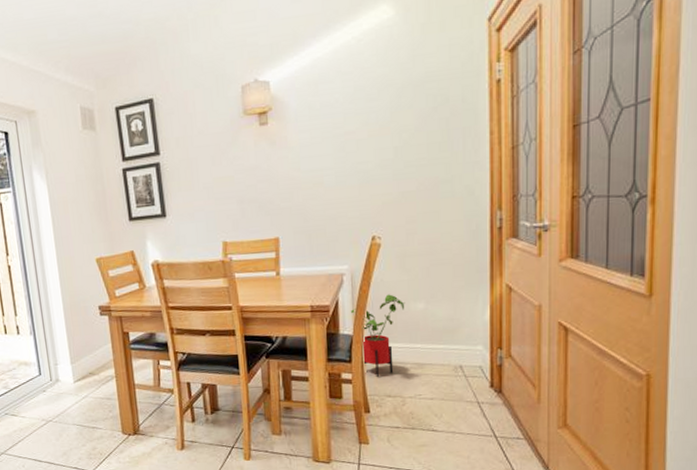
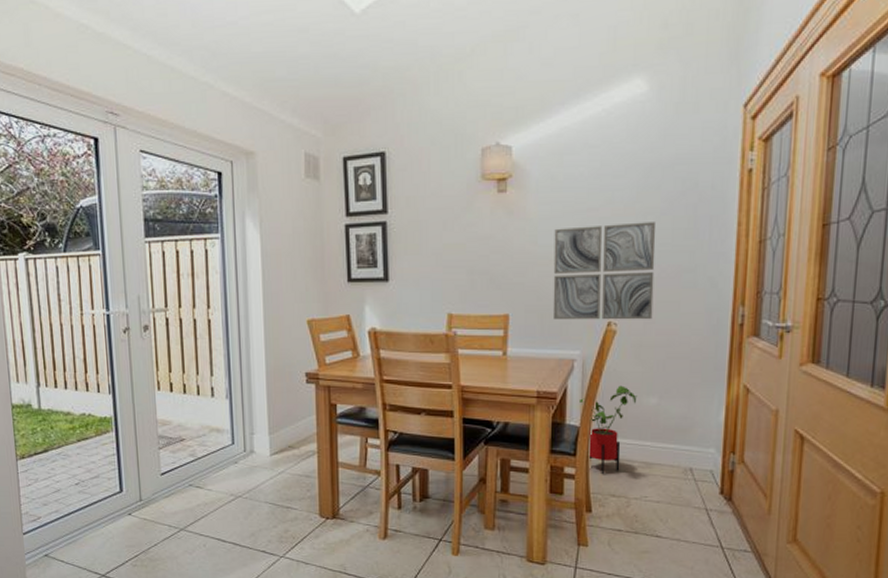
wall art: none [315,139,414,238] -> present [552,222,656,320]

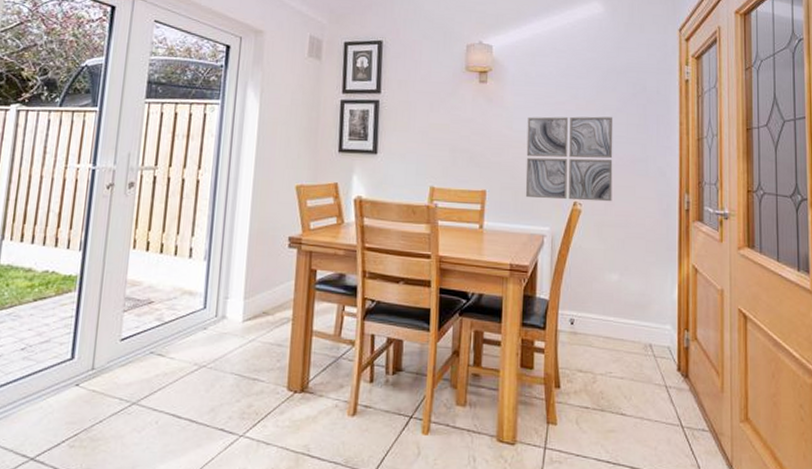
house plant: present [580,385,637,474] -> none [549,261,601,348]

